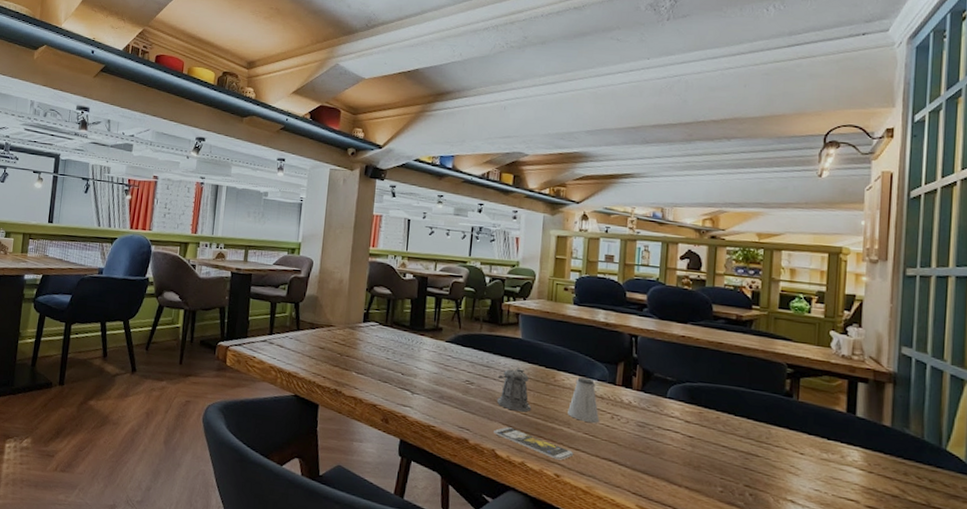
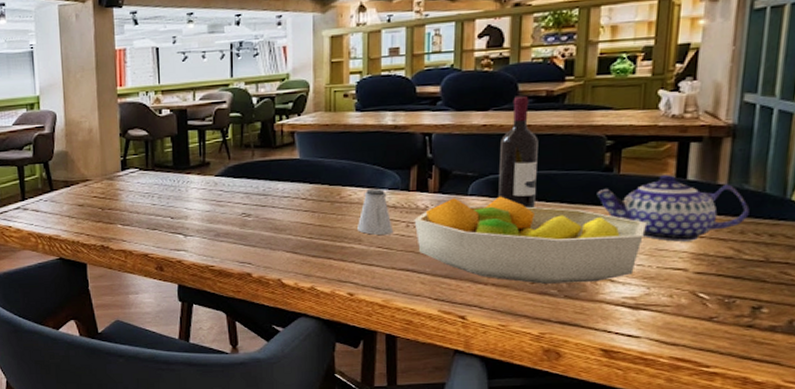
smartphone: present [494,427,574,460] -> none [278,254,367,279]
pepper shaker: present [496,368,532,412] -> none [277,190,317,237]
fruit bowl: none [618,398,822,501] -> present [414,196,646,284]
wine bottle: none [693,315,729,420] -> present [498,95,539,209]
teapot: none [779,408,911,475] -> present [596,175,750,242]

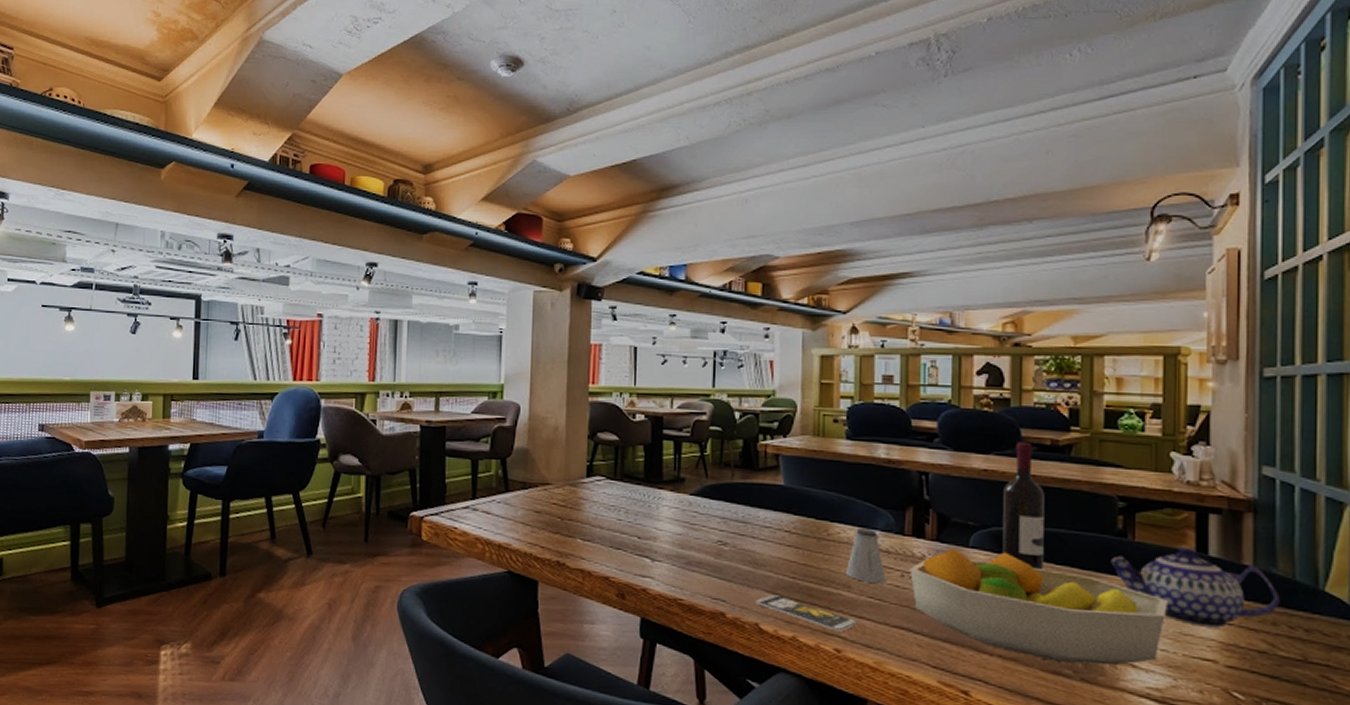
smartphone: none [278,254,367,279] -> present [756,595,857,632]

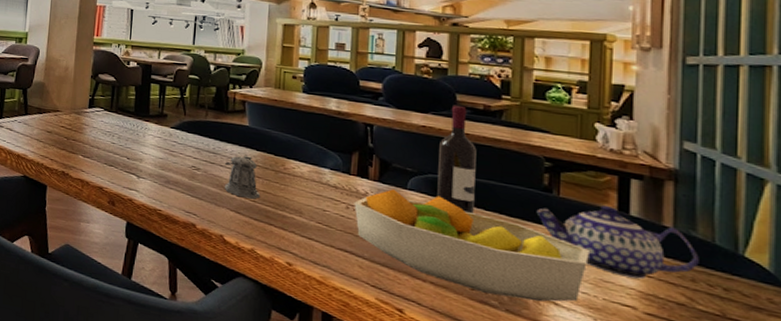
smartphone: present [756,595,857,632] -> none [222,213,307,249]
pepper shaker: none [757,521,801,576] -> present [224,155,261,199]
saltshaker: present [846,529,887,583] -> none [299,166,334,212]

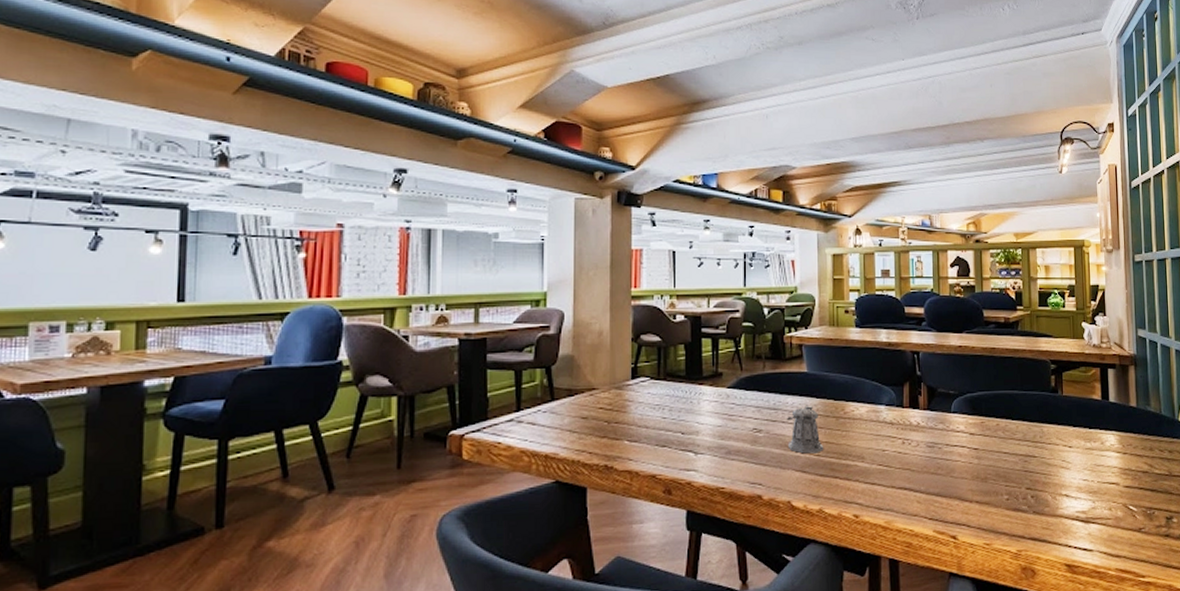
fruit bowl: present [354,189,589,302] -> none [908,414,1086,500]
wine bottle: present [437,105,477,215] -> none [974,321,1004,426]
teapot: present [536,206,699,280] -> none [1048,397,1154,458]

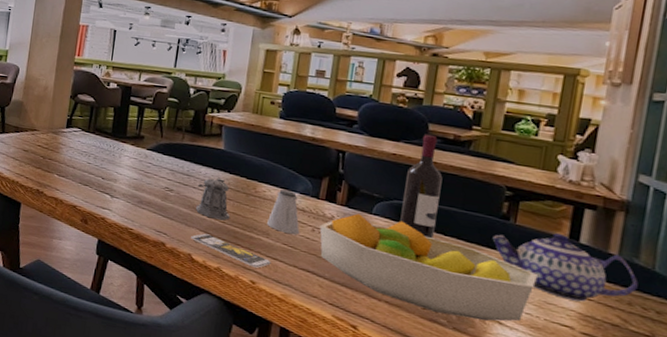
smartphone: none [788,473,870,499] -> present [191,233,271,268]
saltshaker: none [860,405,892,452] -> present [267,190,300,234]
fruit bowl: none [908,414,1086,500] -> present [319,213,538,322]
wine bottle: none [974,321,1004,426] -> present [400,134,443,239]
teapot: none [1048,397,1154,458] -> present [492,233,639,302]

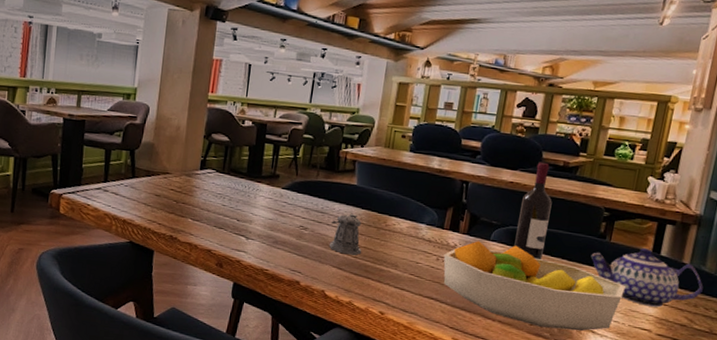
smartphone: present [191,233,271,268] -> none [324,269,399,299]
saltshaker: present [267,190,300,234] -> none [396,222,426,264]

